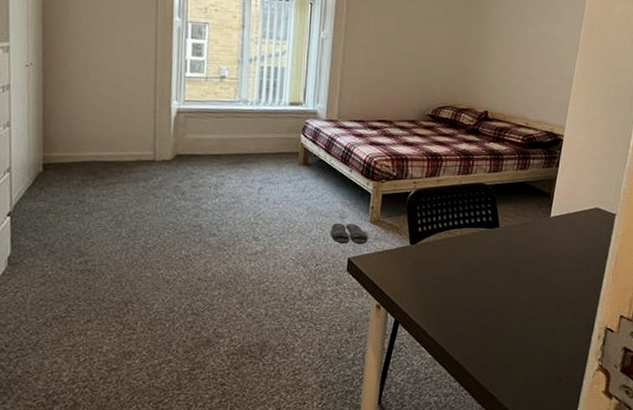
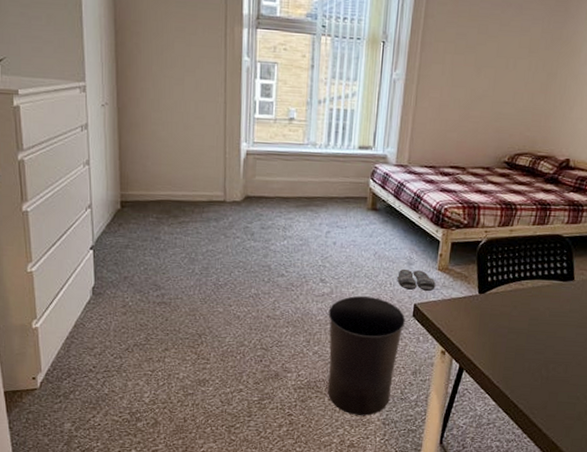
waste bin: none [261,252,340,379] -> present [328,295,405,416]

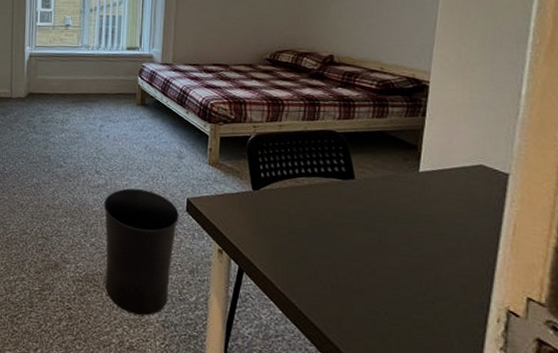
slippers: present [397,269,436,291] -> none [169,163,207,186]

